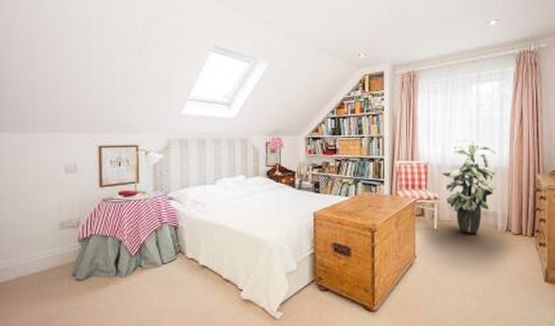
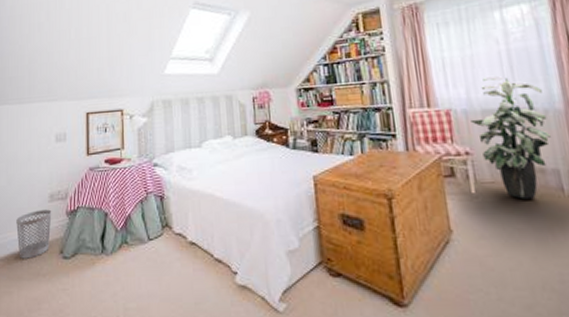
wastebasket: none [23,236,63,282] -> present [16,209,52,259]

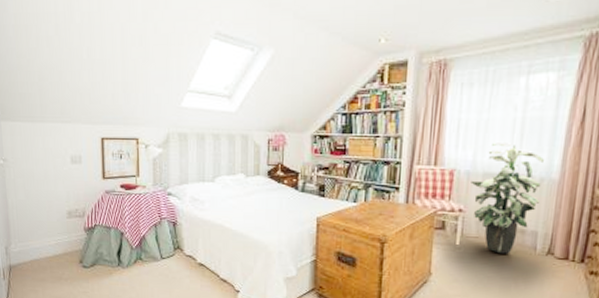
wastebasket: present [16,209,52,259] -> none [37,224,71,265]

